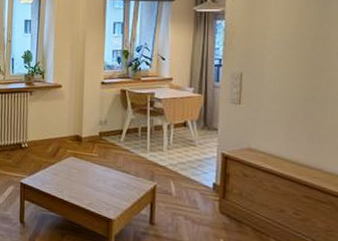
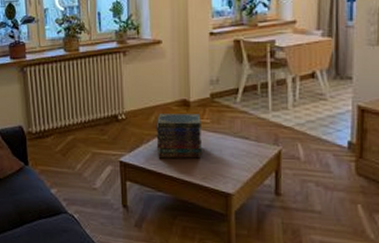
book stack: none [52,145,91,186] -> present [156,114,203,159]

